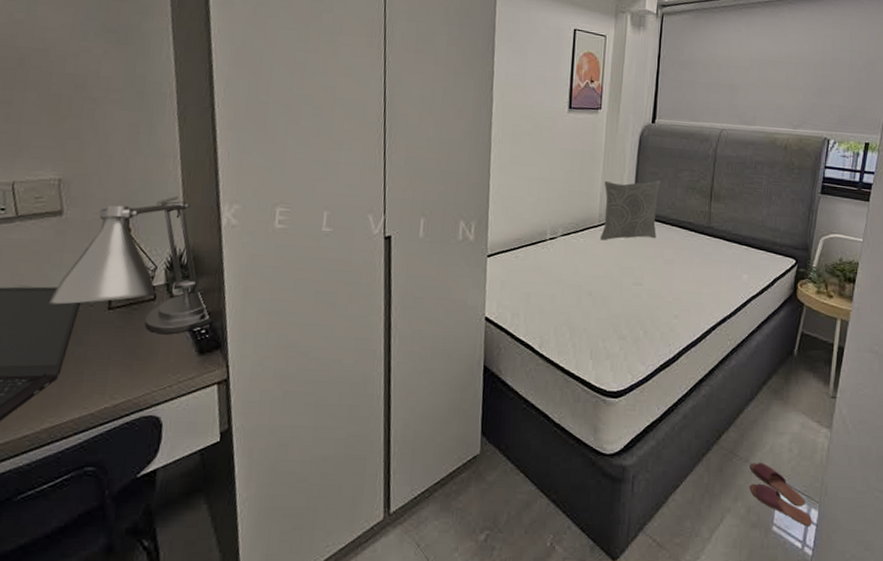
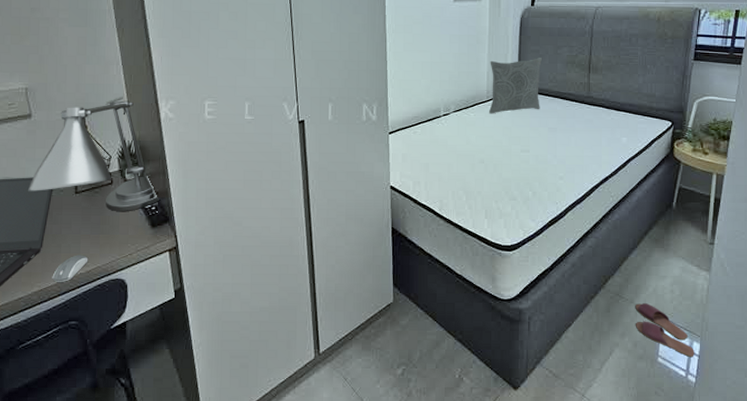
computer mouse: none [68,384,117,418] -> present [52,255,89,282]

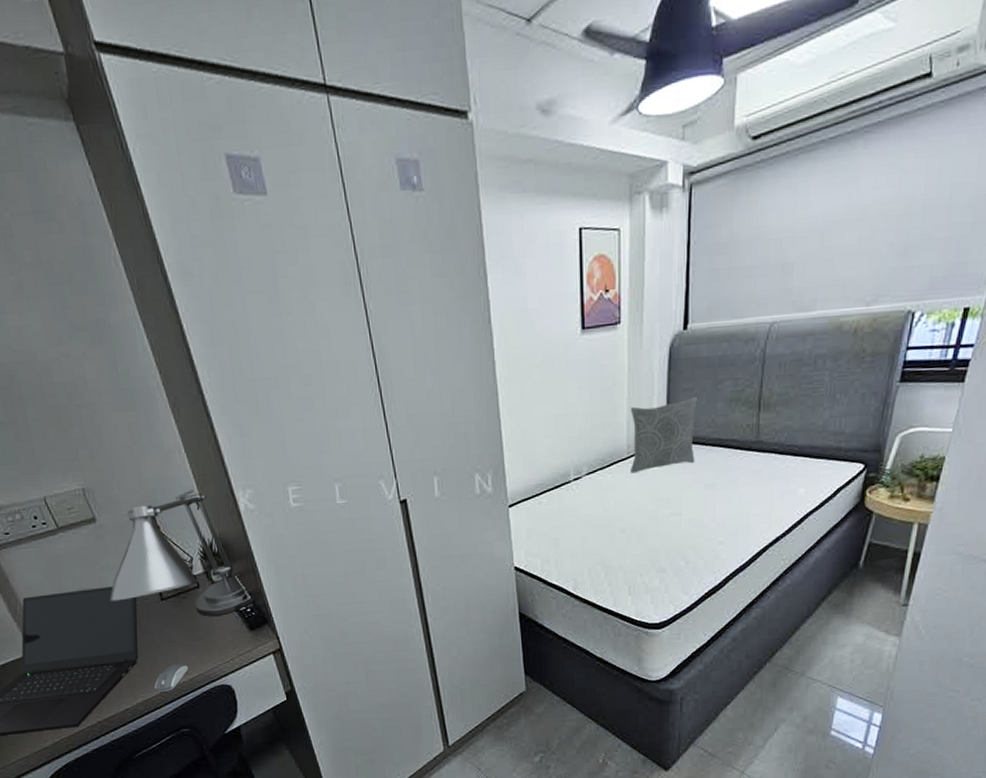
slippers: present [635,302,694,358] -> none [806,674,875,729]

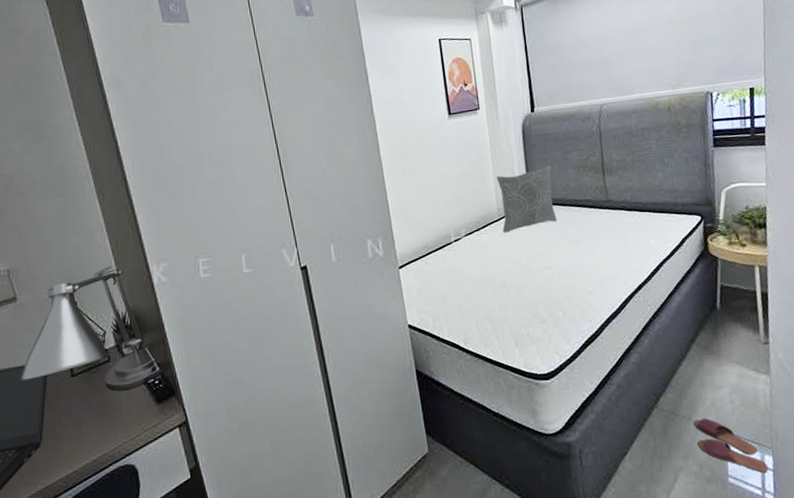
computer mouse: present [154,663,189,692] -> none [56,443,93,477]
slippers: none [806,674,875,729] -> present [693,418,768,474]

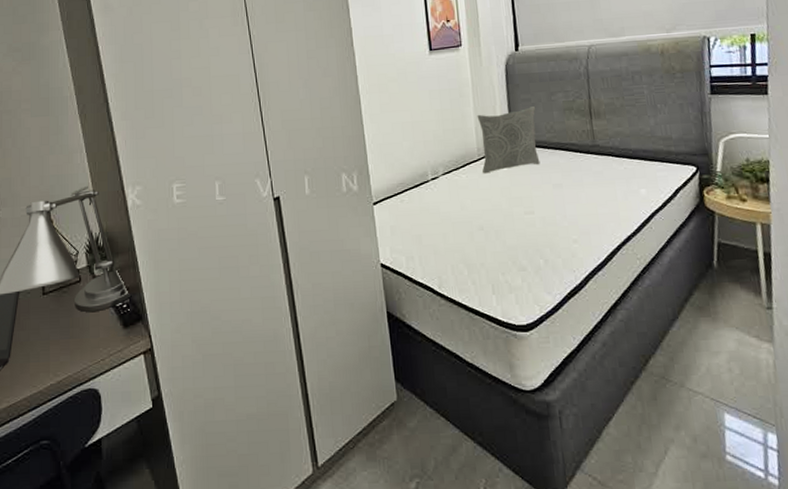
slippers: present [693,418,768,474] -> none [687,385,772,454]

